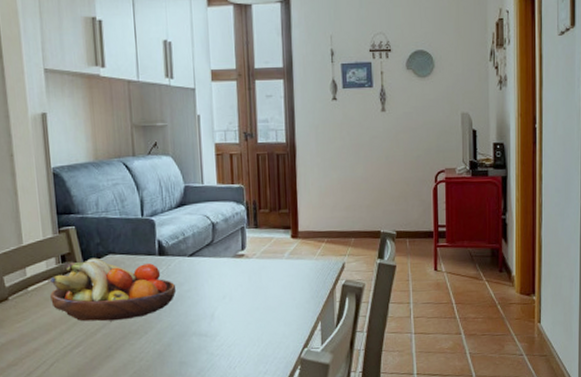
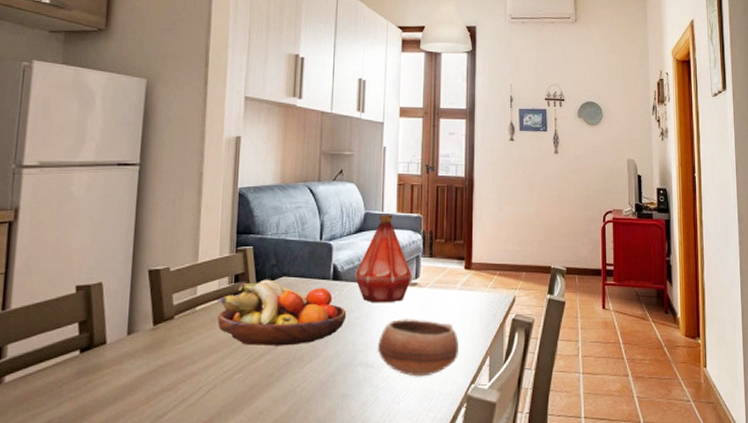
bottle: none [180,185,239,276] -> present [355,213,413,303]
bowl: none [209,289,290,344] -> present [377,319,459,377]

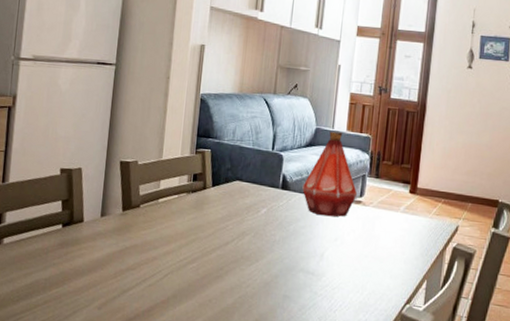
fruit bowl: present [218,279,347,347] -> none [177,181,293,245]
bowl: present [377,319,459,377] -> none [318,233,398,291]

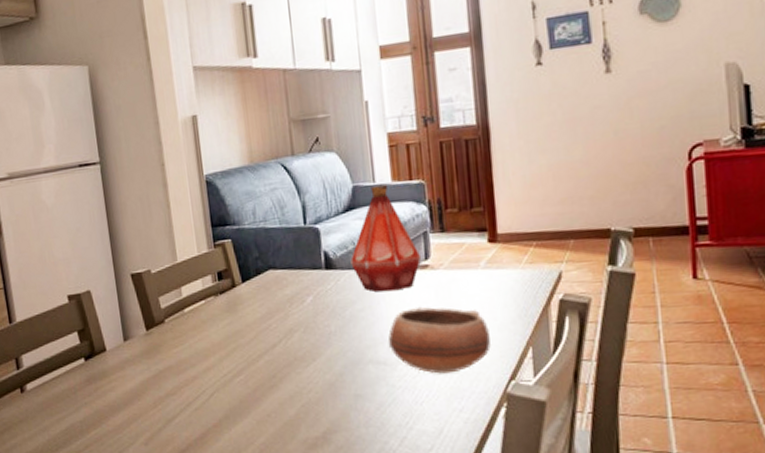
bowl: none [318,233,398,291] -> present [388,307,491,374]

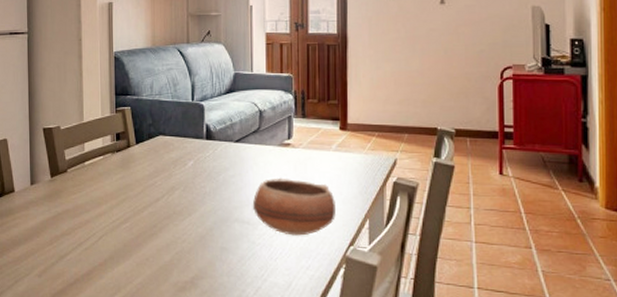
bottle: present [350,184,422,292] -> none [227,74,285,163]

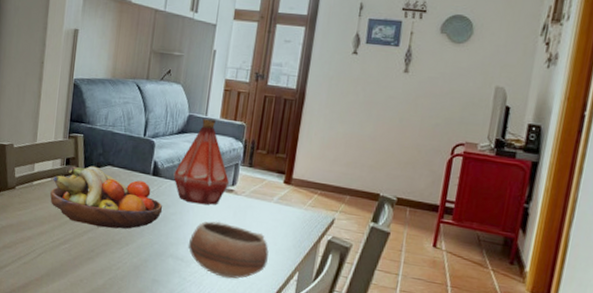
fruit bowl: none [104,138,221,200] -> present [50,165,163,229]
bottle: none [227,74,285,163] -> present [173,118,230,205]

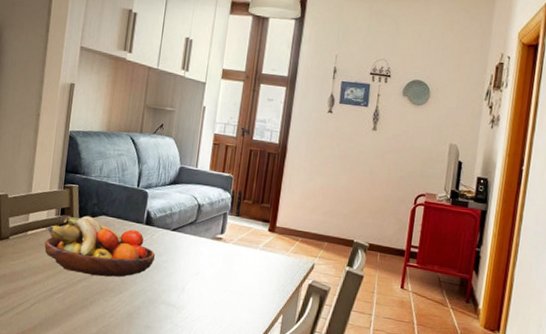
bottle: present [173,118,230,205] -> none [165,170,219,253]
bowl: present [187,221,269,279] -> none [179,268,255,323]

